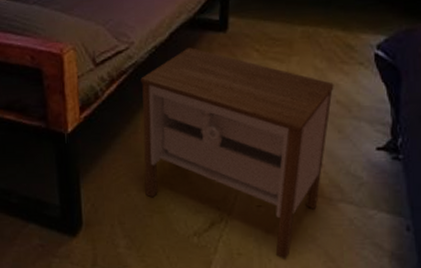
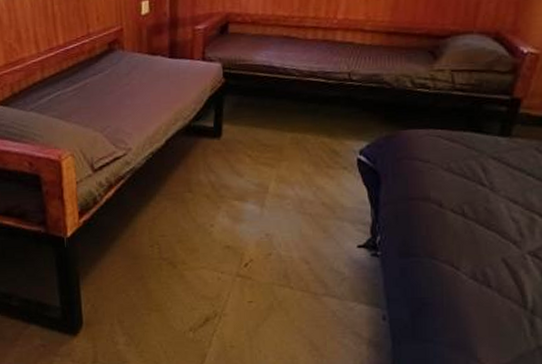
nightstand: present [140,47,334,260] -> none [138,153,320,350]

